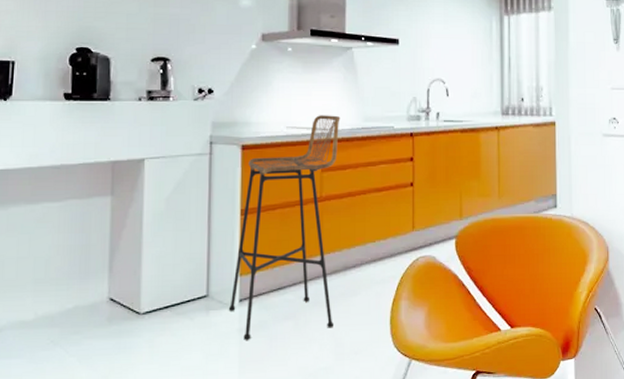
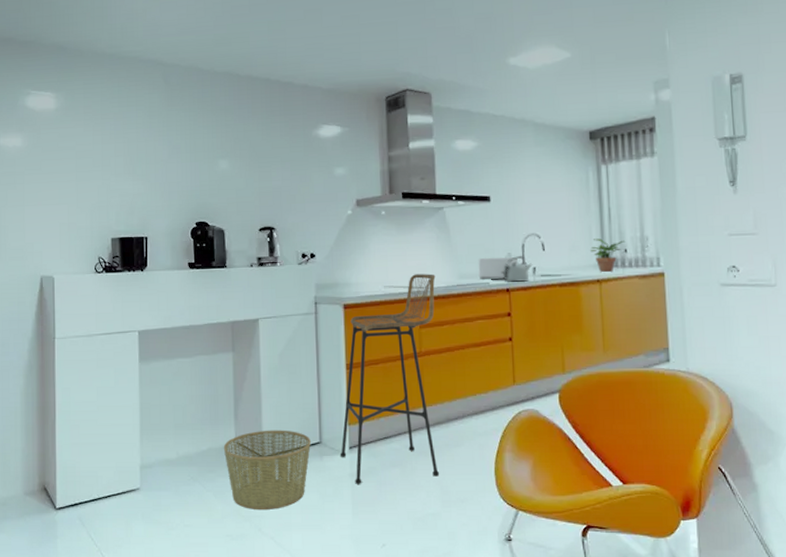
basket: none [93,282,196,374] -> present [223,430,311,509]
toaster: none [384,100,424,124] -> present [478,256,519,280]
kettle: none [408,101,437,126] -> present [503,256,533,282]
potted plant: none [491,87,523,120] -> present [590,238,626,273]

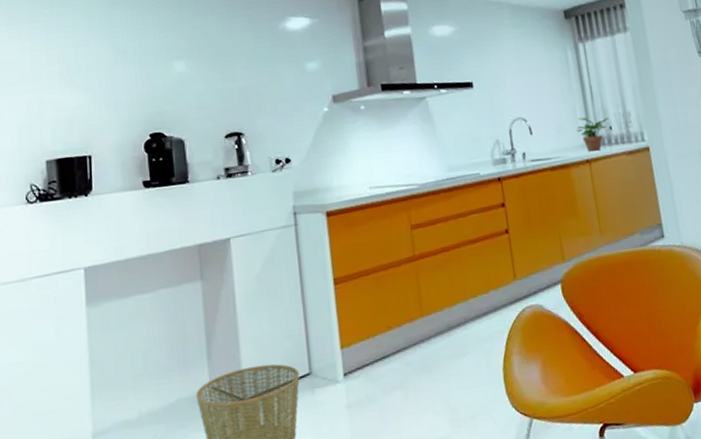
bar stool: present [340,274,440,484] -> none [333,169,446,416]
toaster: present [478,256,519,280] -> none [466,144,508,171]
kettle: present [503,256,533,282] -> none [493,142,522,171]

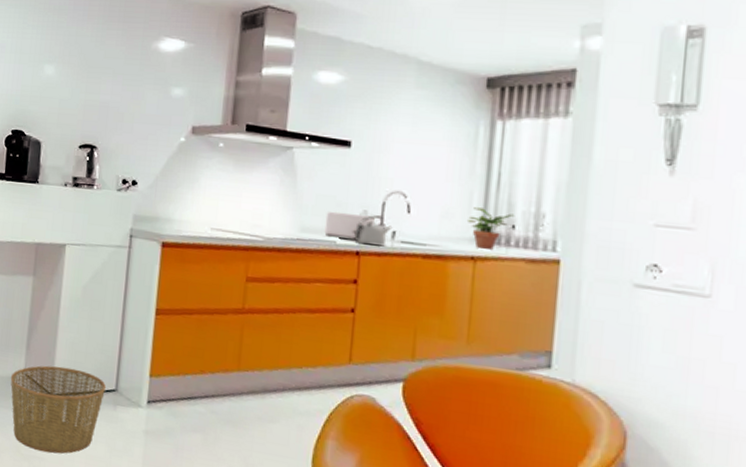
toaster: none [466,144,508,171] -> present [324,211,376,241]
kettle: none [493,142,522,171] -> present [354,215,393,247]

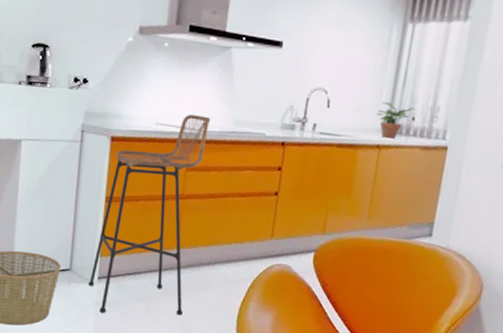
bar stool: none [135,219,273,452] -> present [88,114,211,316]
toaster: present [324,211,376,241] -> none [255,106,300,133]
kettle: present [354,215,393,247] -> none [281,109,314,138]

